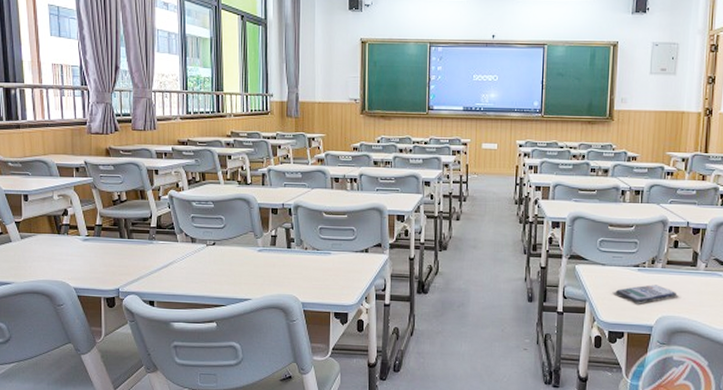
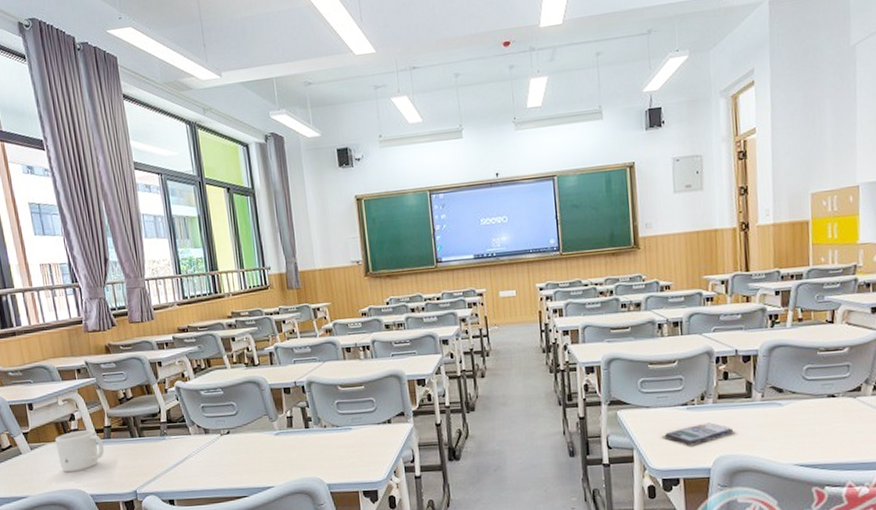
mug: none [46,225,93,265] -> present [55,429,105,473]

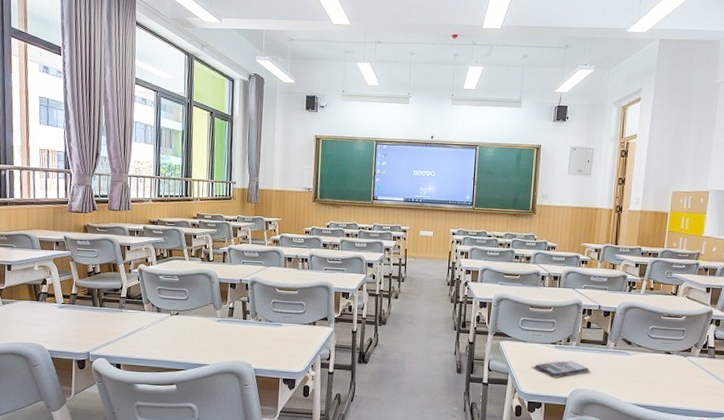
mug: present [55,429,105,473] -> none [25,293,68,329]

